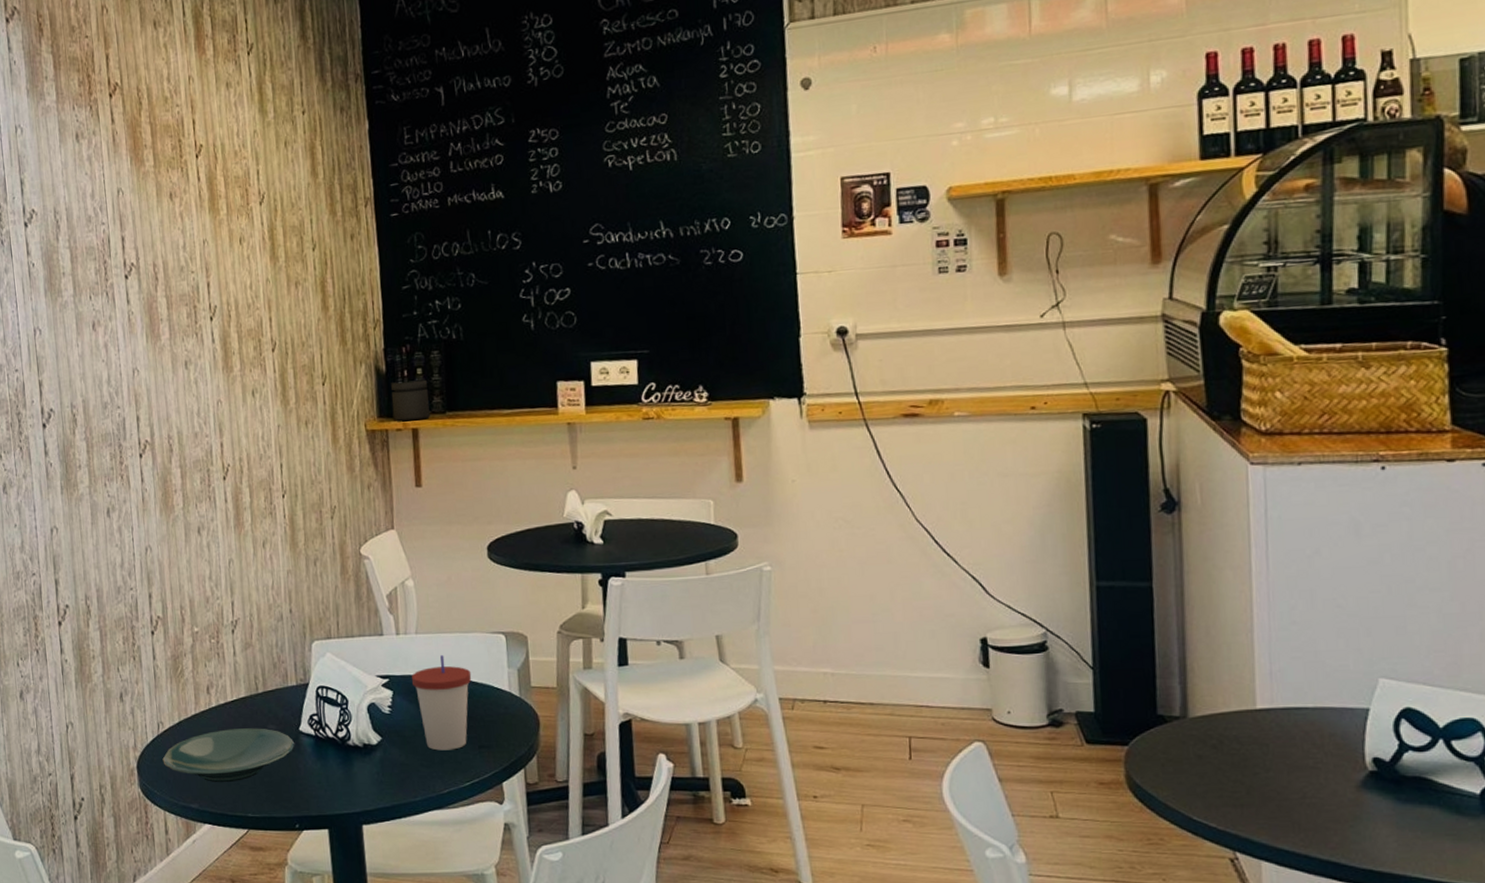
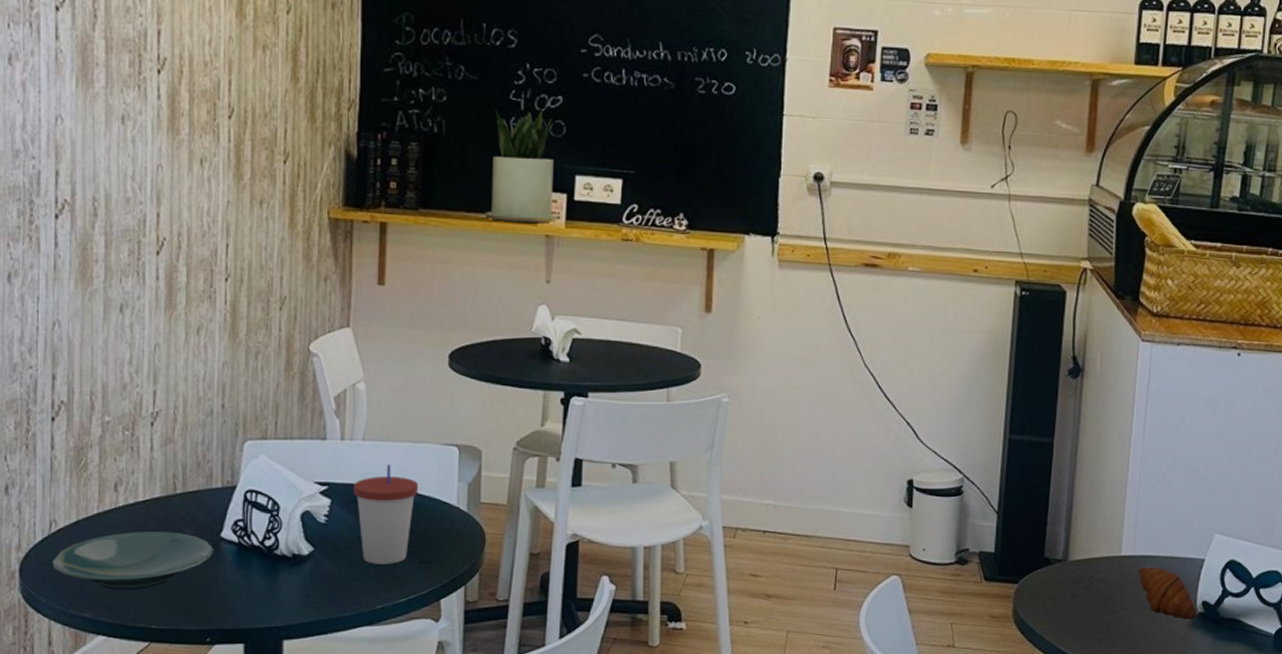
jar: present [391,379,430,422] -> none [360,170,401,214]
planter: none [506,304,578,415] -> present [485,109,558,224]
croissant: none [1281,720,1368,781] -> present [1138,566,1197,621]

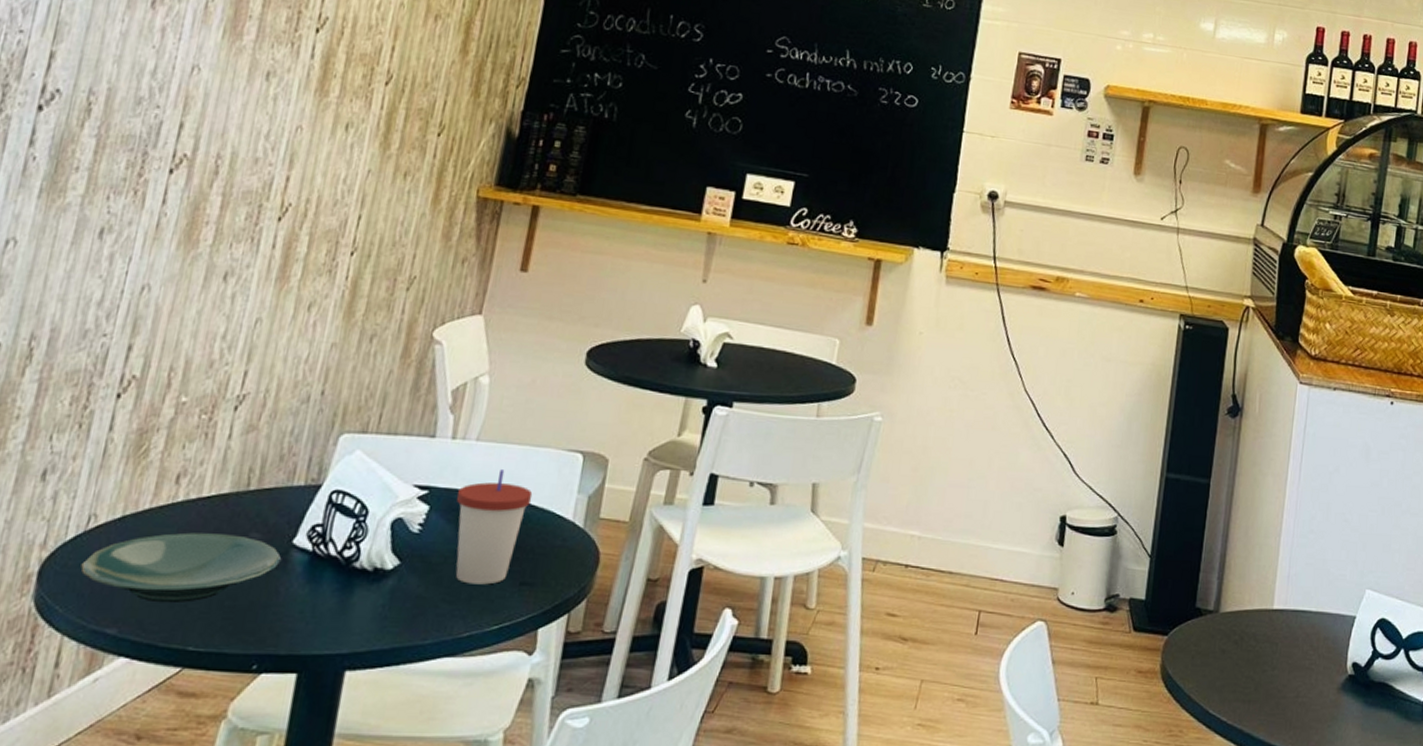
planter: present [485,109,558,224] -> none [646,100,729,220]
croissant: present [1138,566,1197,621] -> none [1289,621,1347,684]

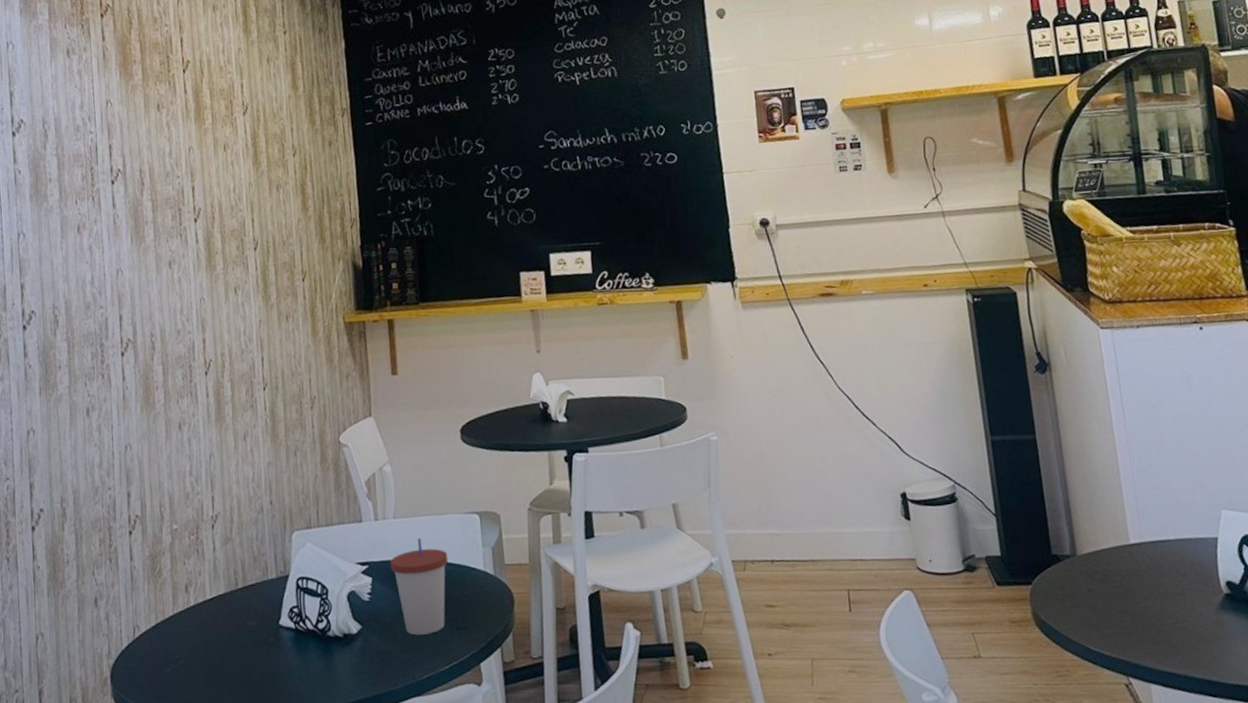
saucer: present [80,532,282,603] -> none [137,625,275,686]

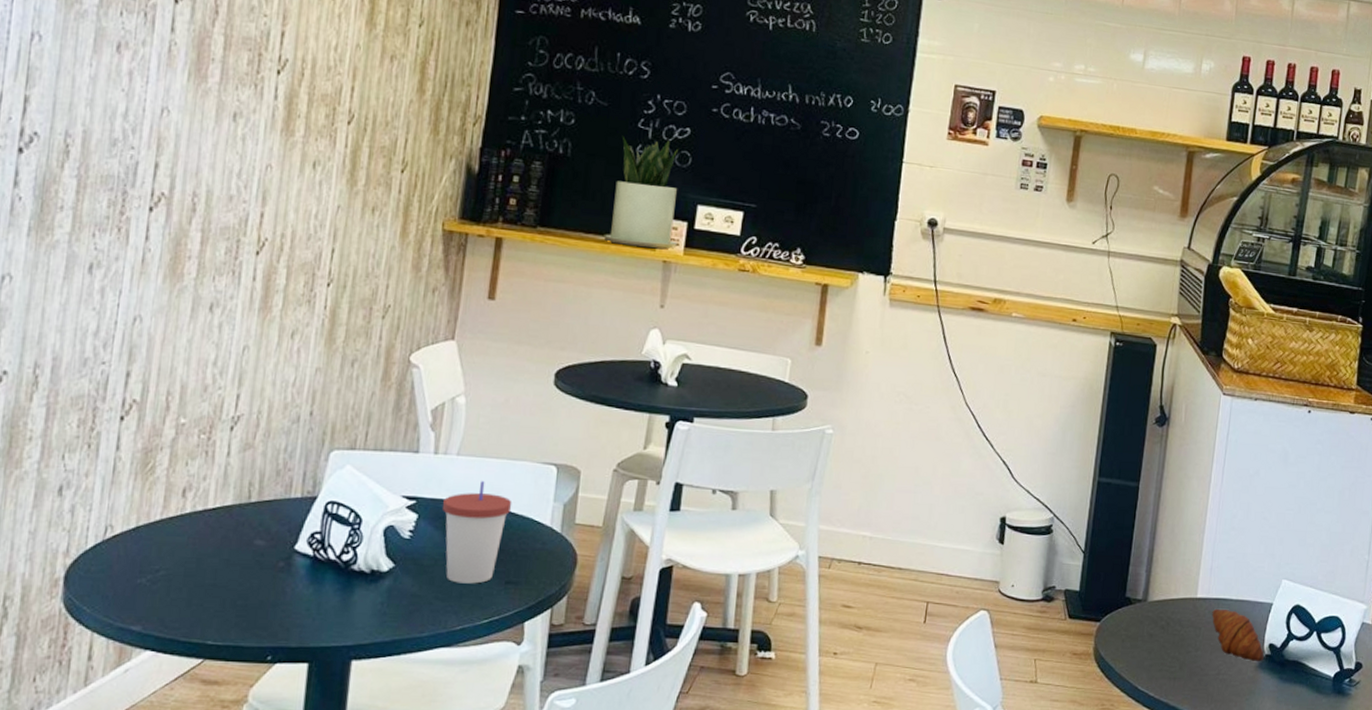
planter: none [472,202,539,304] -> present [604,135,678,249]
croissant: none [1151,551,1224,604] -> present [1211,608,1264,662]

